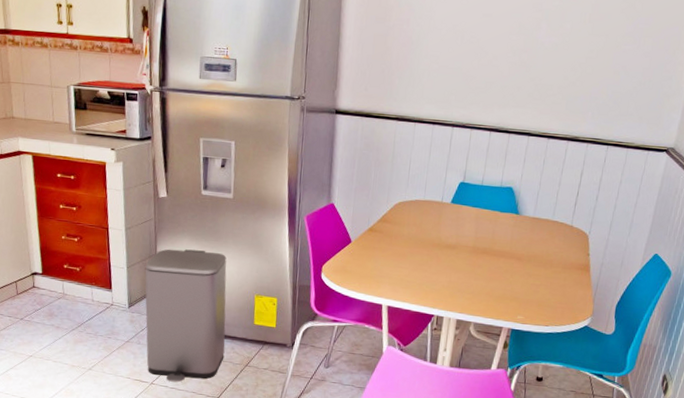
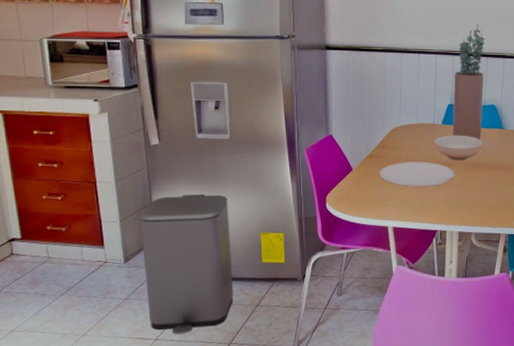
plate: none [378,239,460,269] -> present [379,161,455,187]
bowl: none [440,215,495,244] -> present [434,135,484,160]
vase: none [461,96,510,223] -> present [453,24,485,139]

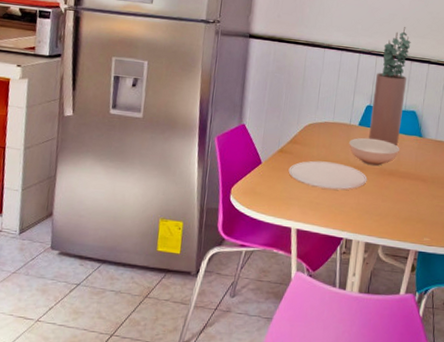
pedal bin: present [140,194,234,335] -> none [34,169,132,319]

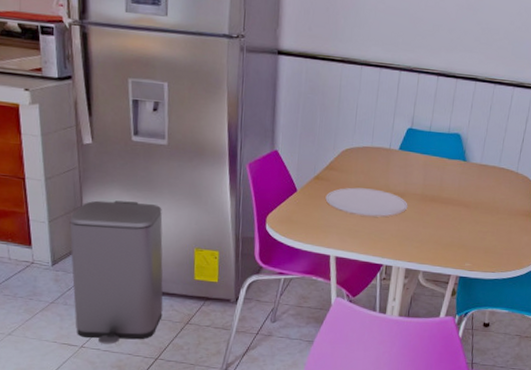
pedal bin: none [34,169,132,319] -> present [69,200,163,344]
bowl: present [349,137,400,166] -> none [389,162,443,192]
vase: present [369,27,411,145] -> none [410,40,457,170]

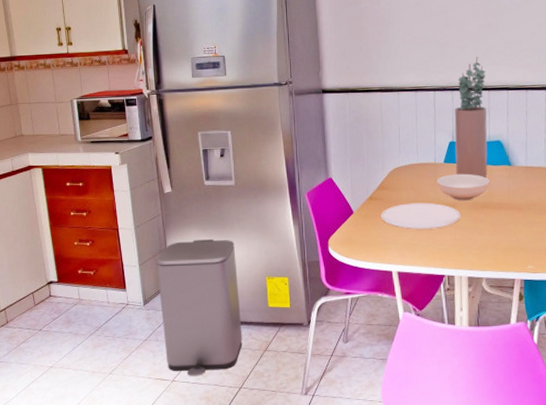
bowl: none [389,162,443,192] -> present [437,173,490,200]
vase: none [410,40,457,170] -> present [454,57,488,177]

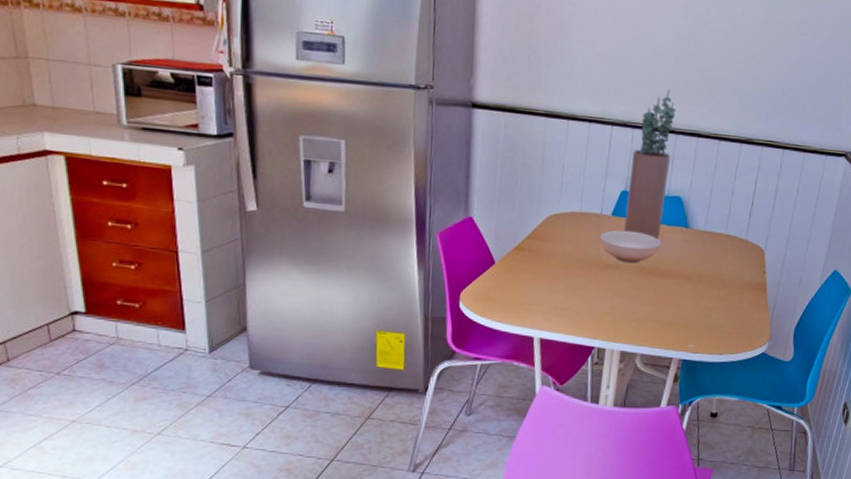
pedal bin: present [156,239,243,377] -> none [230,276,340,444]
plate: present [381,202,461,230] -> none [528,258,623,293]

